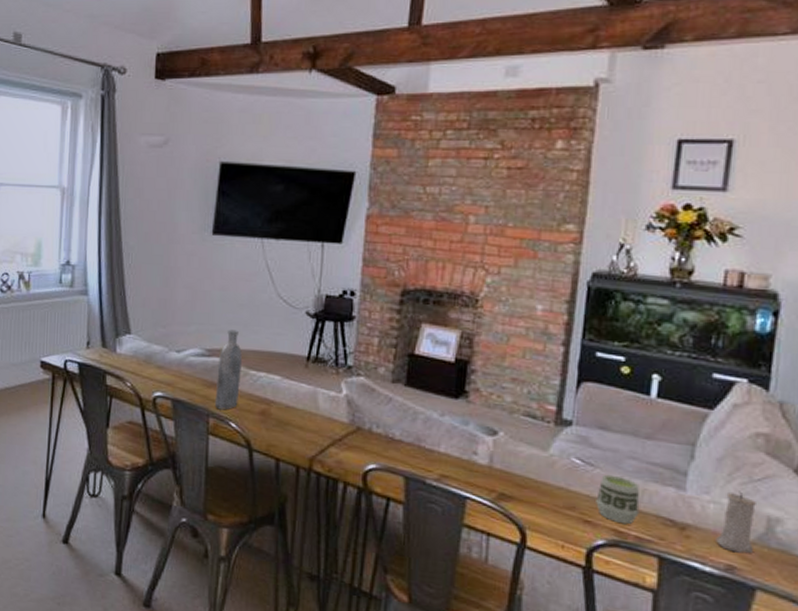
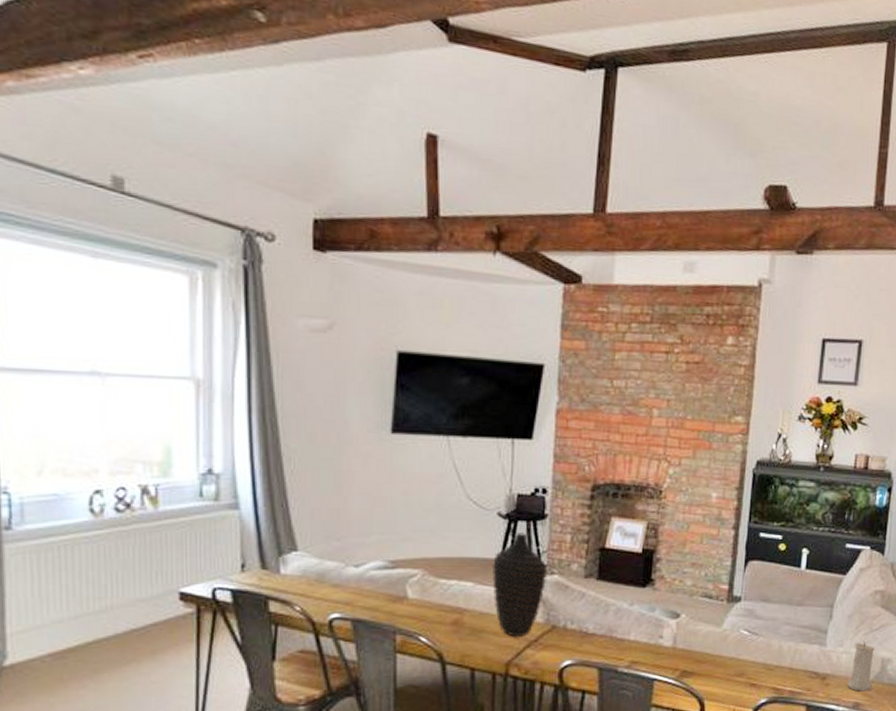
bottle: present [214,329,242,410] -> none [401,537,430,625]
decorative vase: none [299,332,354,435] -> present [492,532,548,637]
cup: present [596,474,640,525] -> none [760,640,793,682]

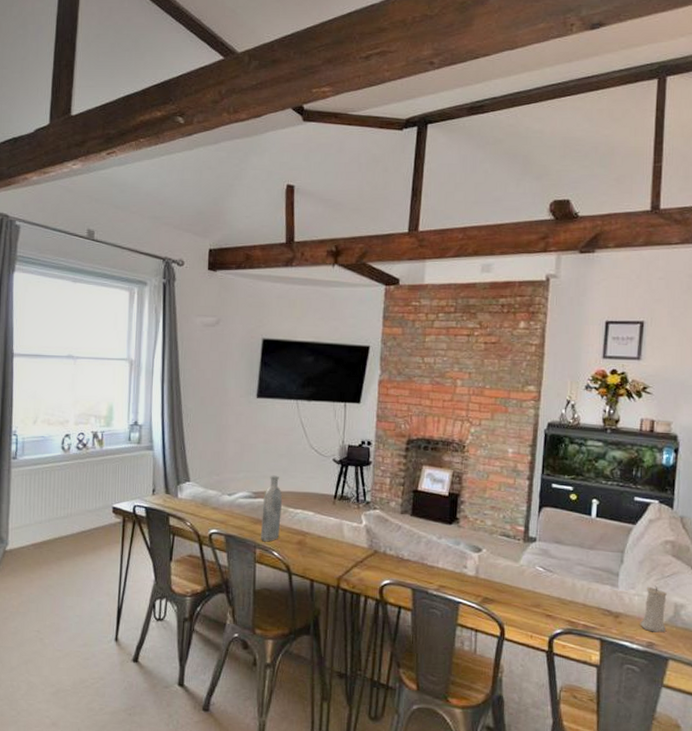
bottle: none [401,537,430,625] -> present [260,475,282,542]
decorative vase: present [492,532,548,637] -> none [328,475,371,558]

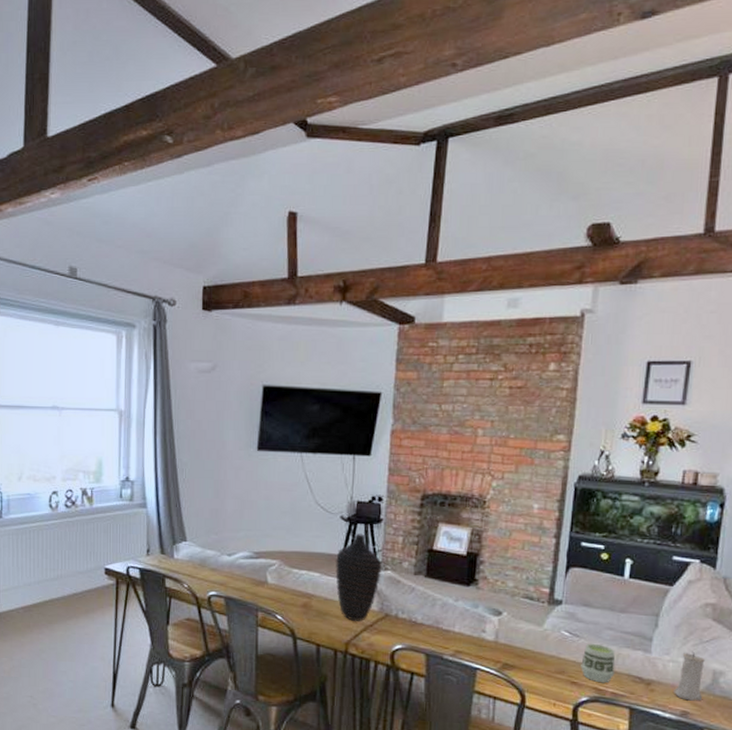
bottle: present [260,475,282,542] -> none [262,534,285,605]
decorative vase: none [328,475,371,558] -> present [335,533,382,621]
cup: none [555,578,586,616] -> present [581,643,615,683]

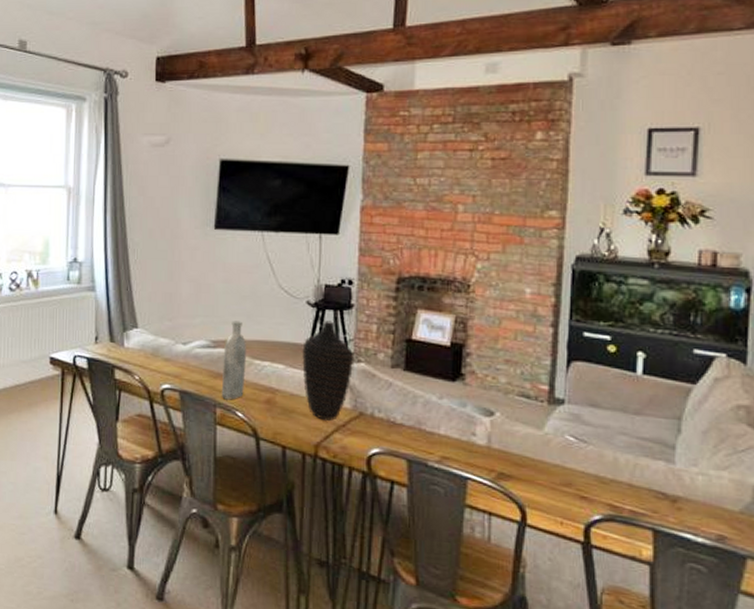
bottle: none [262,534,285,605] -> present [221,320,246,400]
cup: present [581,643,615,683] -> none [591,450,632,499]
candle: present [674,651,705,701] -> none [706,462,741,524]

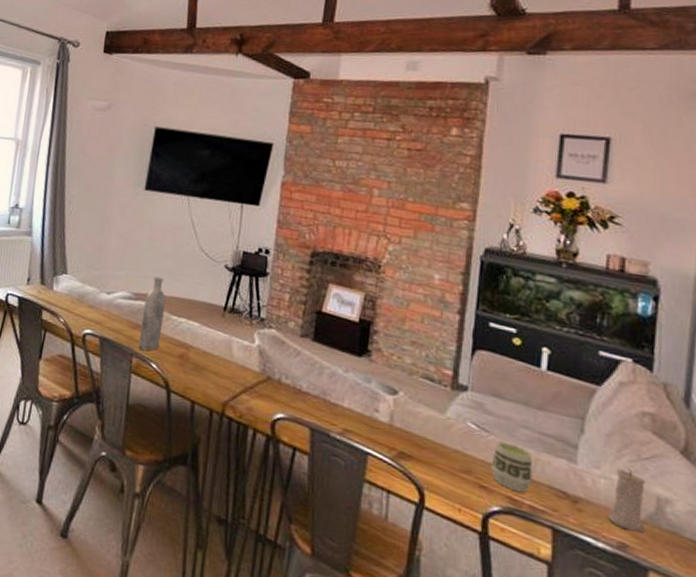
decorative vase: present [302,320,354,421] -> none [216,285,266,382]
cup: none [591,450,632,499] -> present [491,441,533,493]
candle: none [706,462,741,524] -> present [607,468,645,533]

